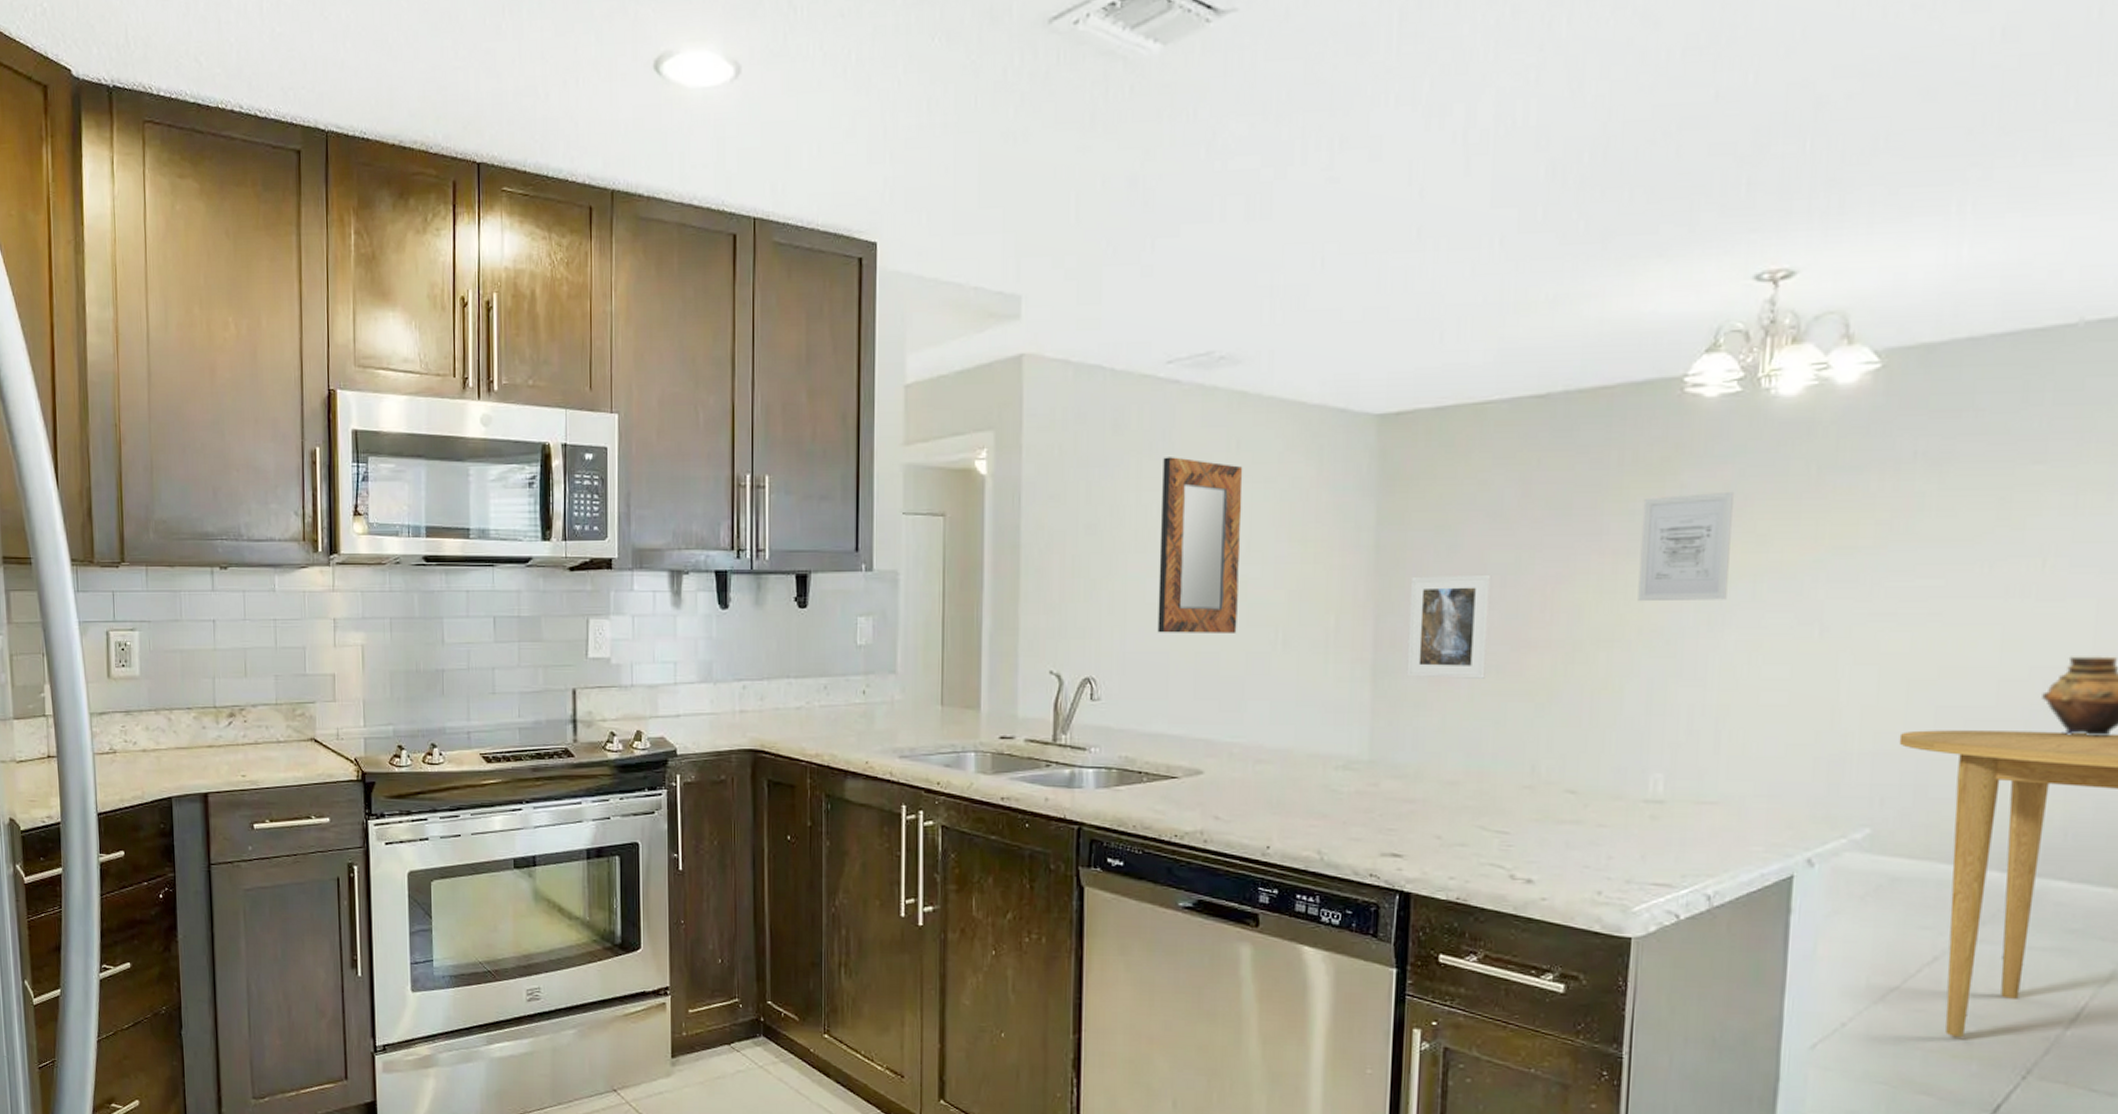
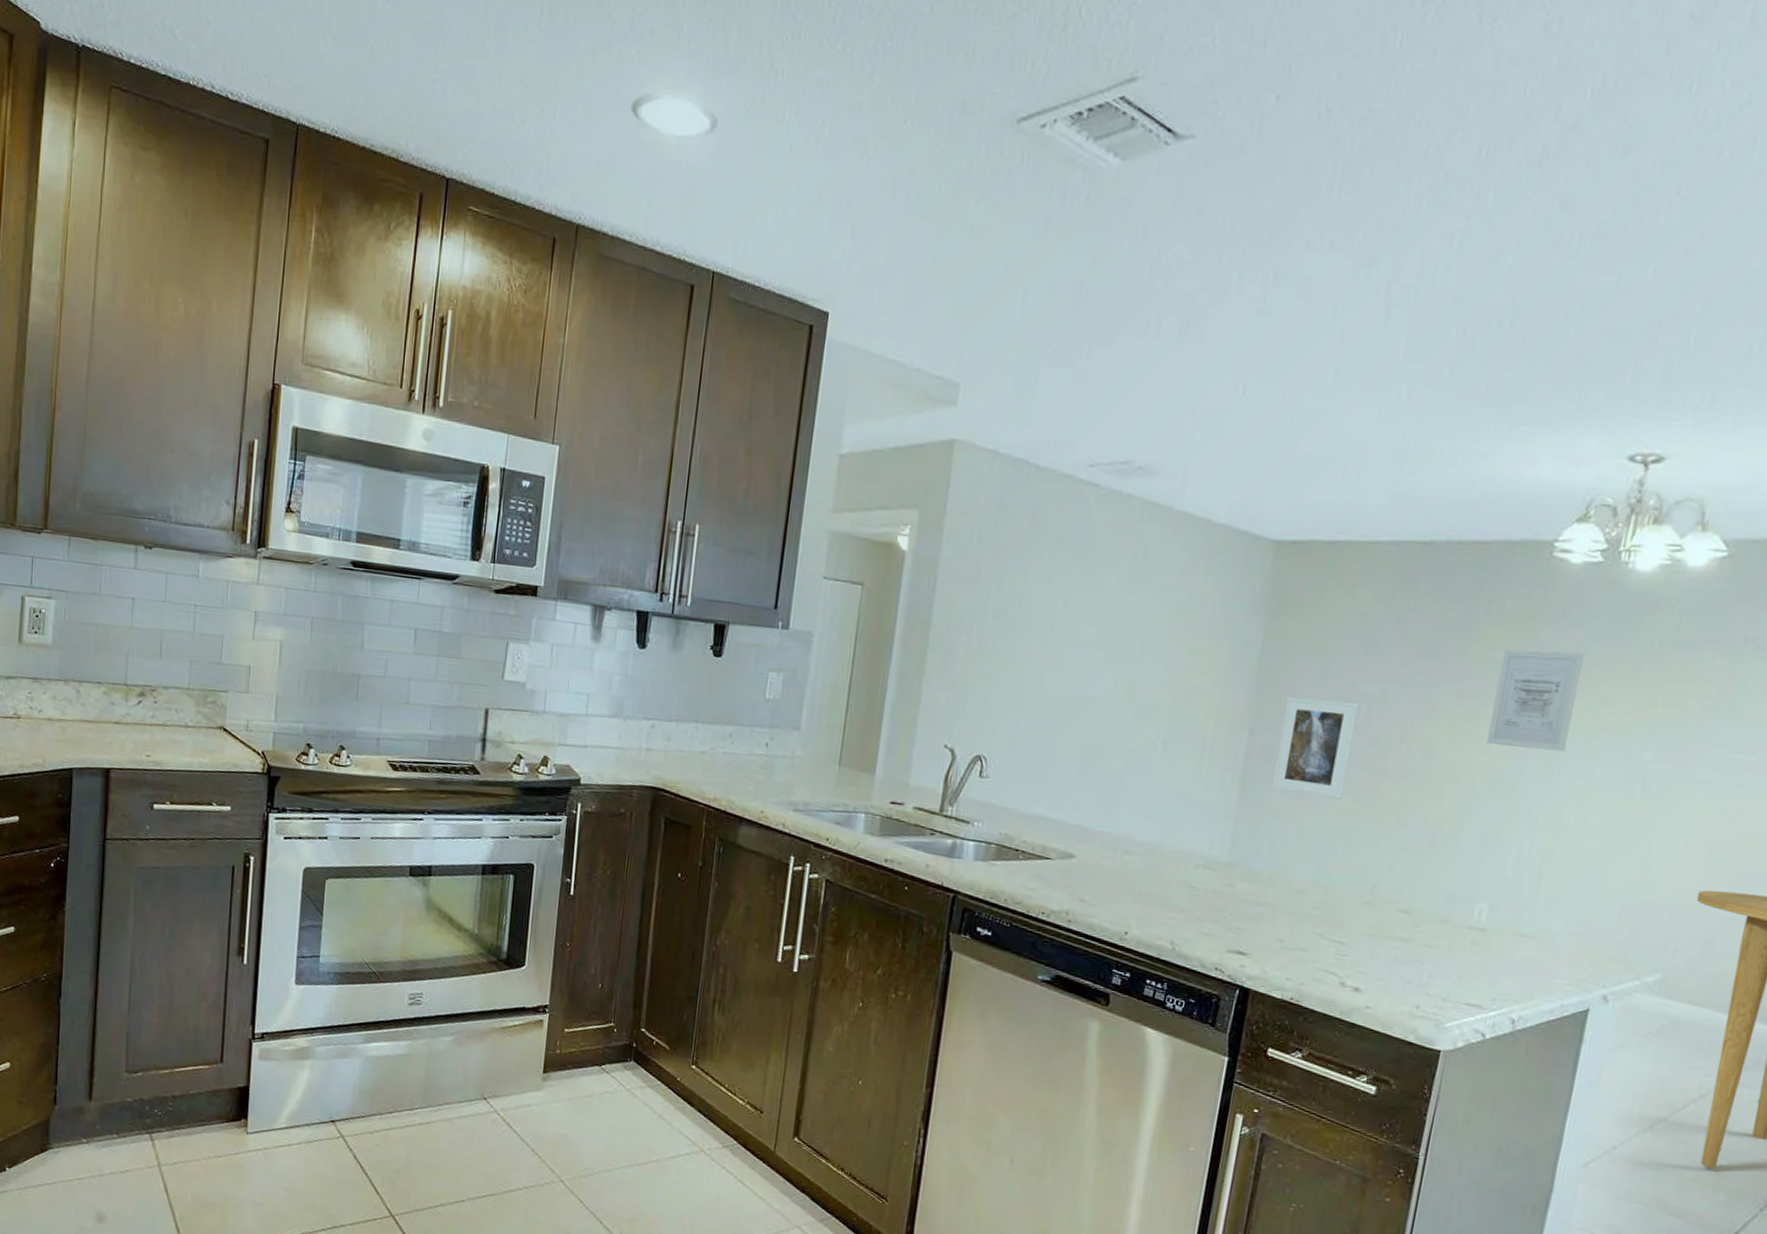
home mirror: present [1157,457,1243,633] -> none [1049,555,1147,730]

